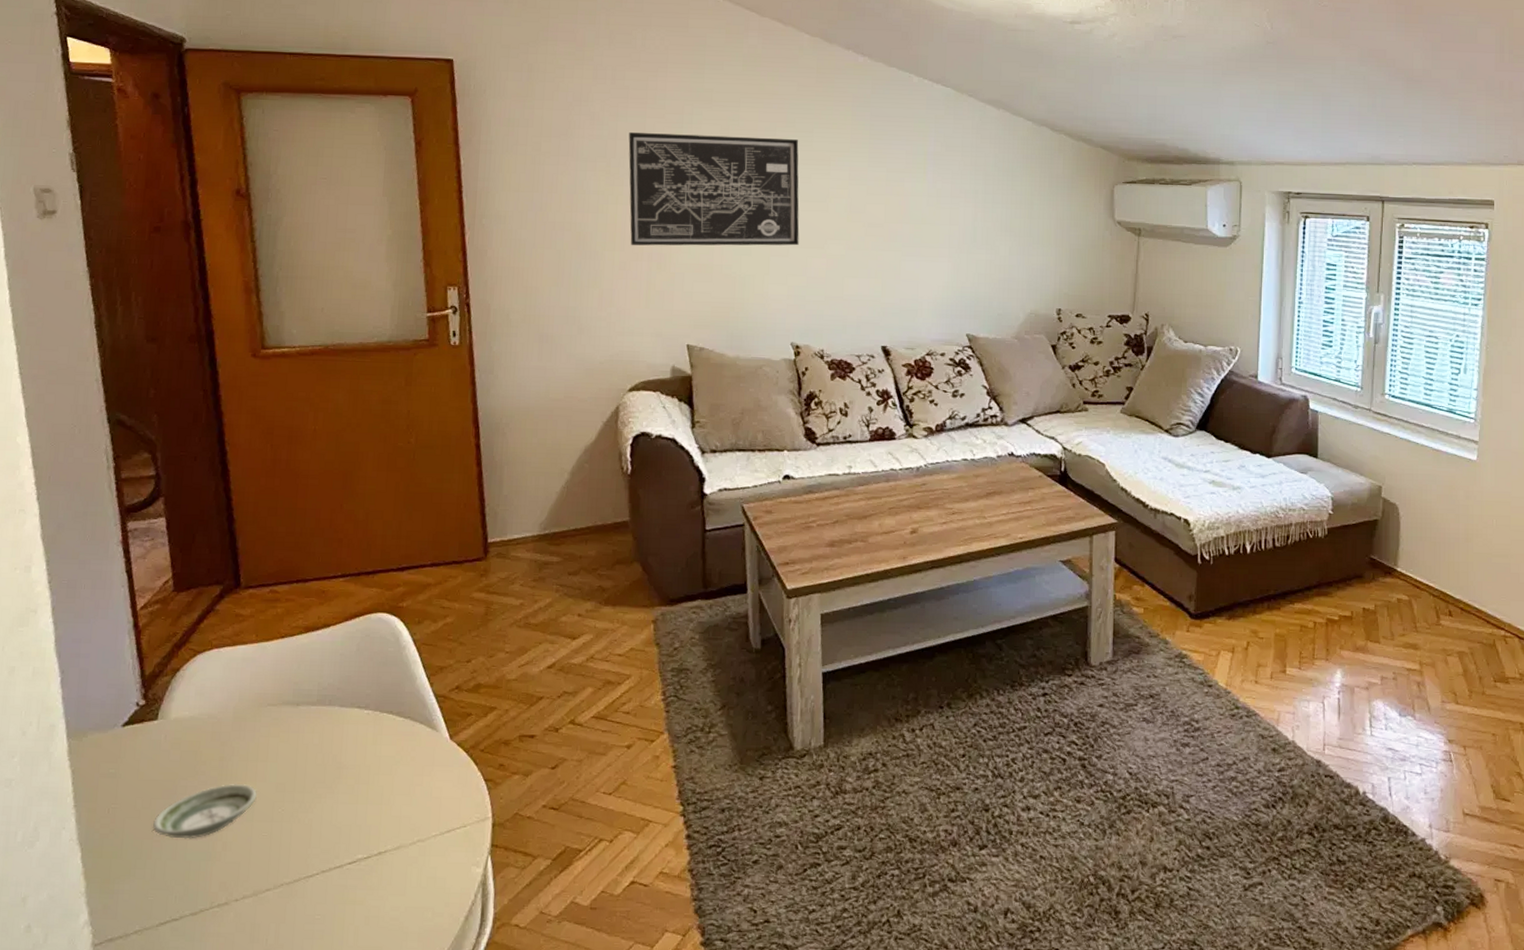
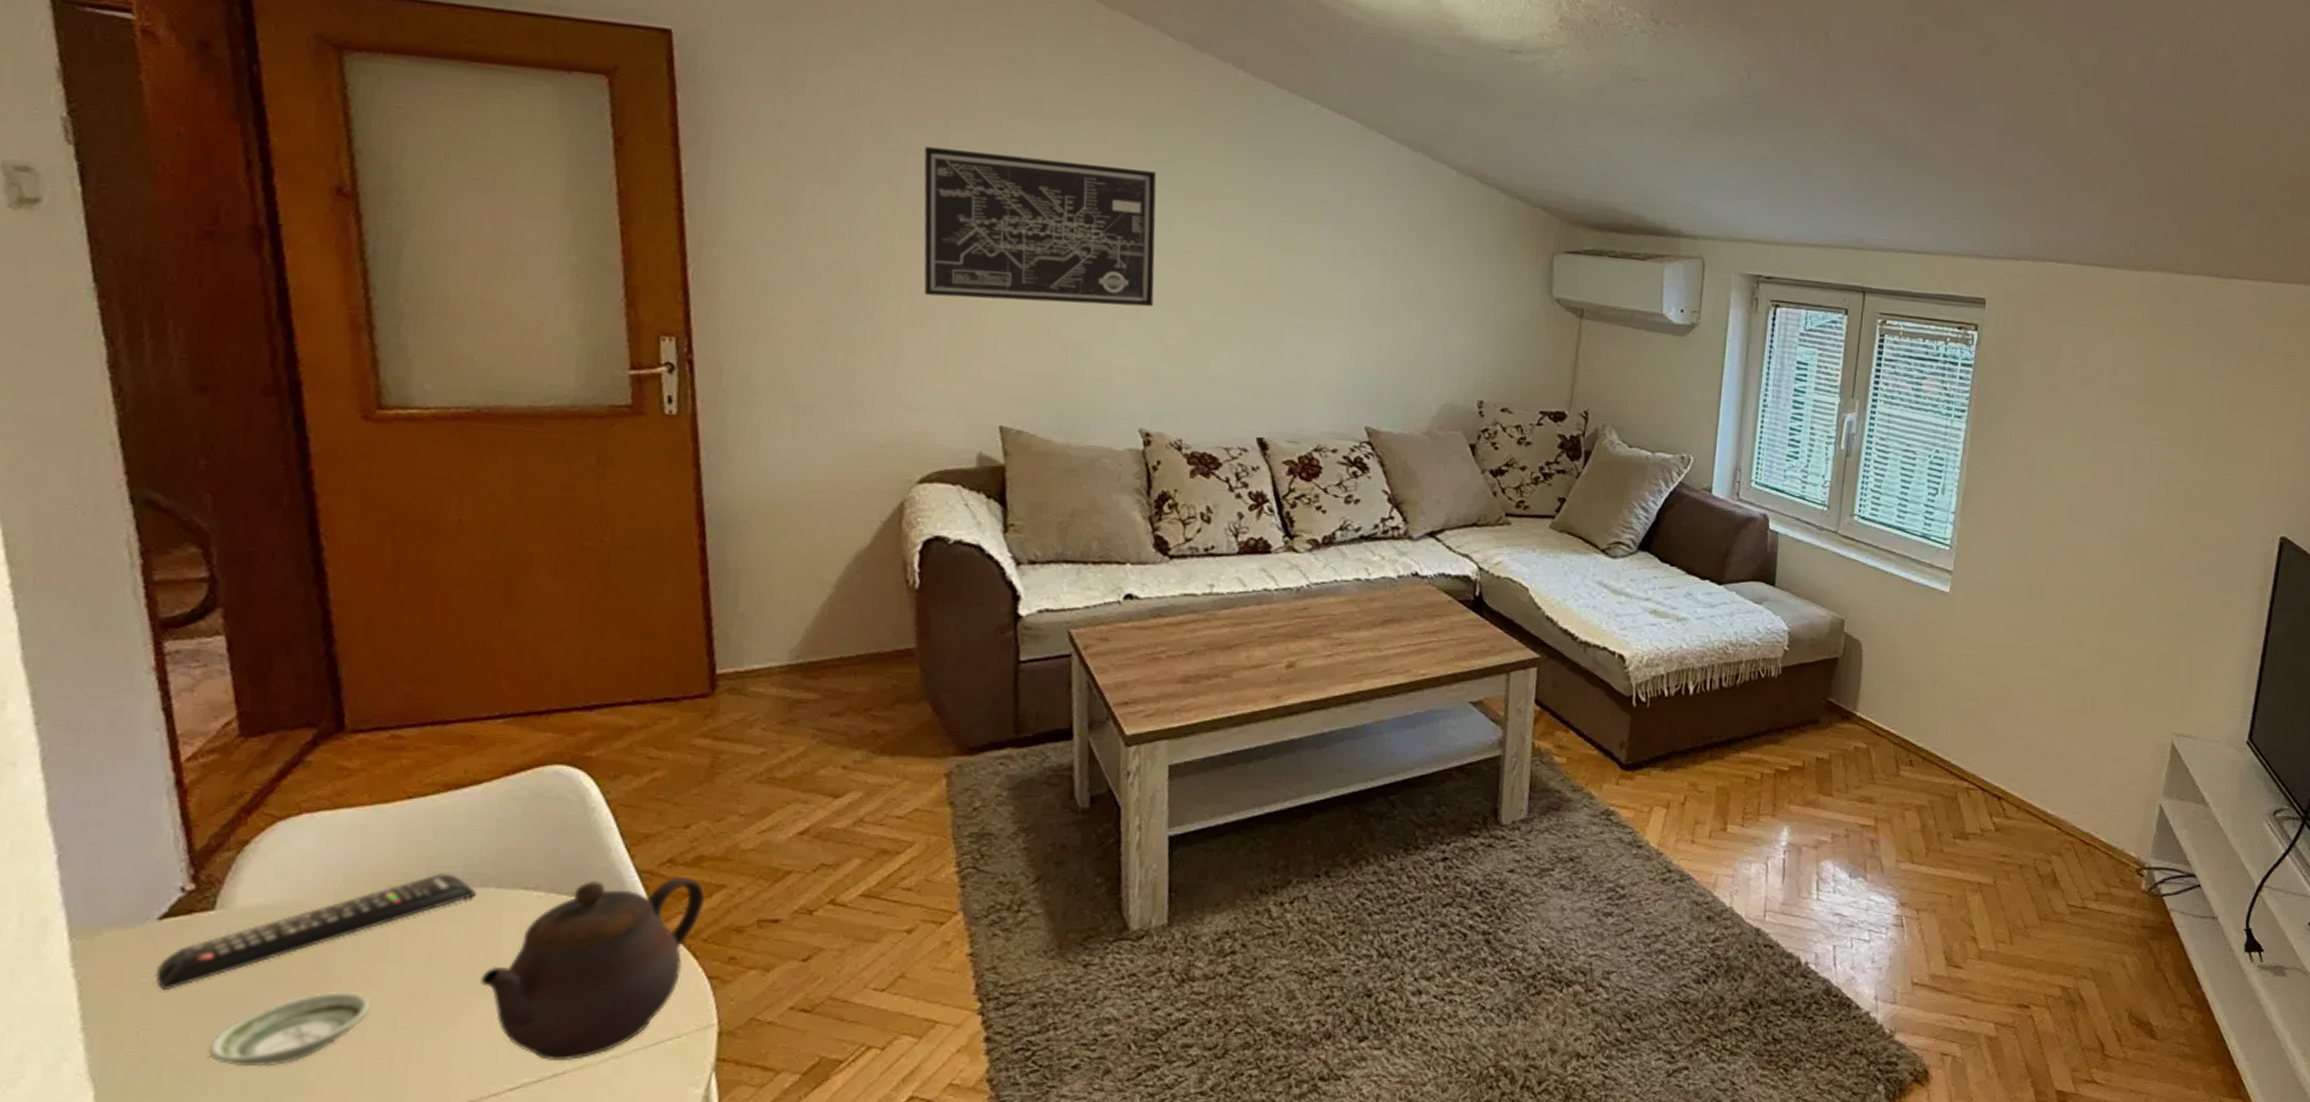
remote control: none [119,695,327,780] -> present [155,873,477,991]
teapot: none [329,701,482,842] -> present [480,877,704,1060]

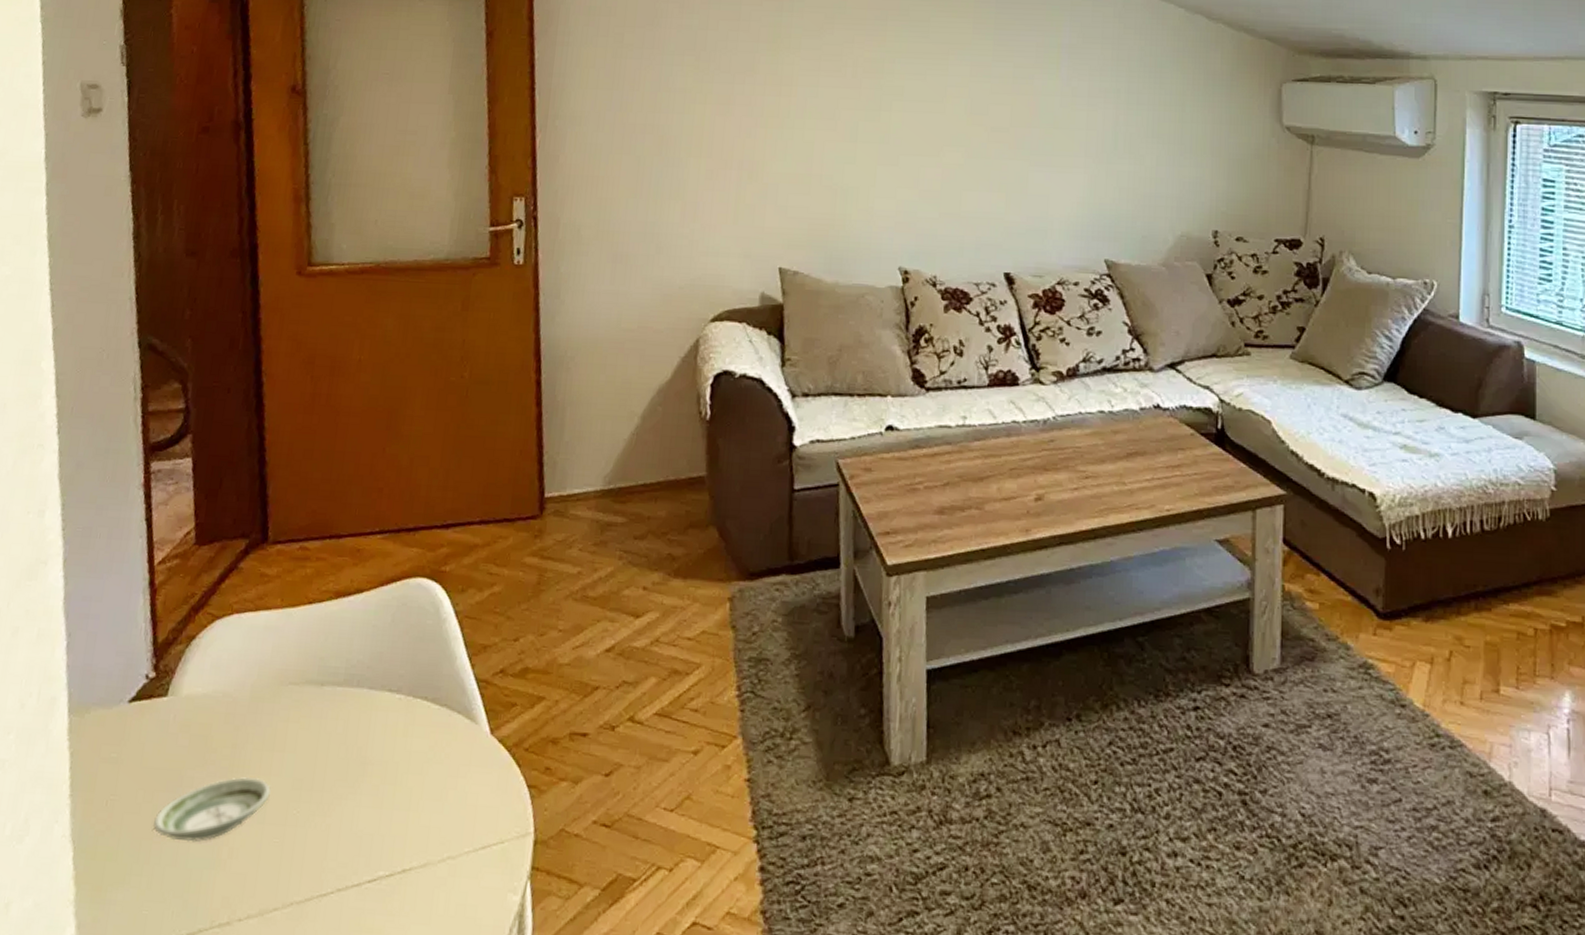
remote control: present [155,873,477,991] -> none [122,673,354,767]
teapot: present [480,877,704,1060] -> none [352,687,528,858]
wall art: present [923,145,1157,307] -> none [718,21,913,153]

